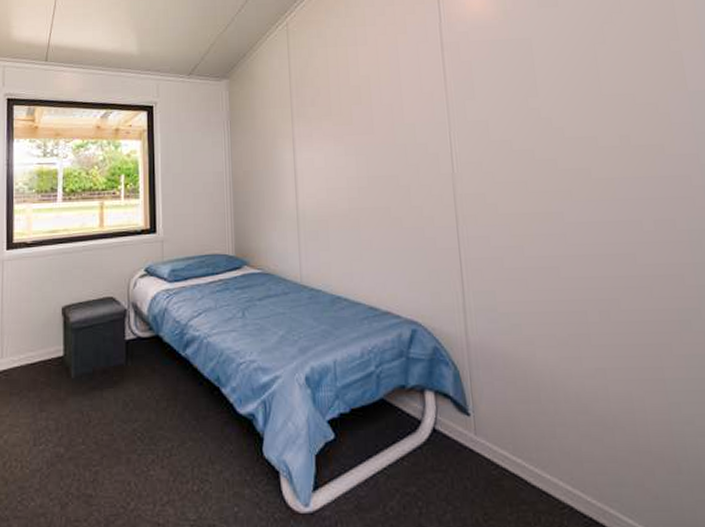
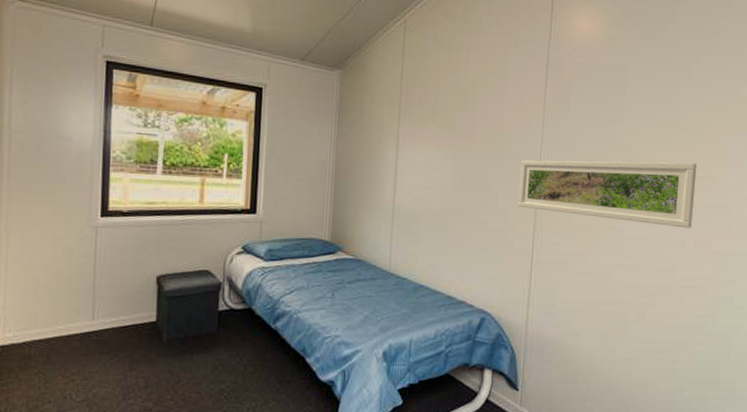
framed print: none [429,132,646,207] -> present [517,160,697,228]

